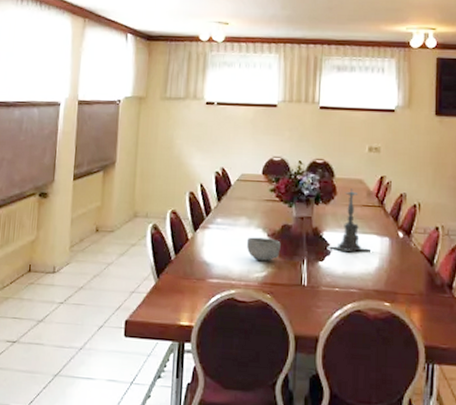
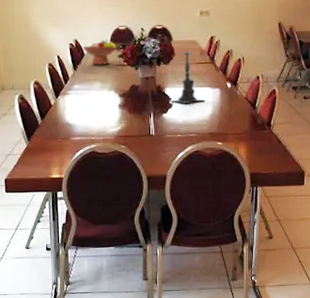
fruit bowl: none [229,170,270,199] -> present [82,39,118,65]
bowl: present [247,237,281,261] -> none [102,98,131,118]

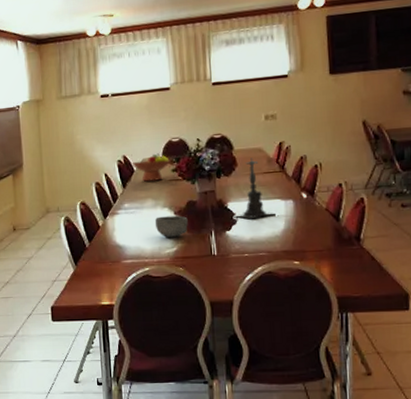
bowl: none [102,98,131,118] -> present [155,215,188,237]

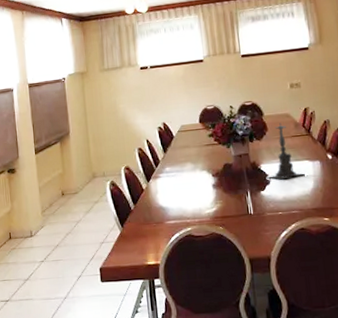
fruit bowl: present [132,153,171,182] -> none [171,119,207,147]
bowl: present [155,215,188,237] -> none [195,177,226,198]

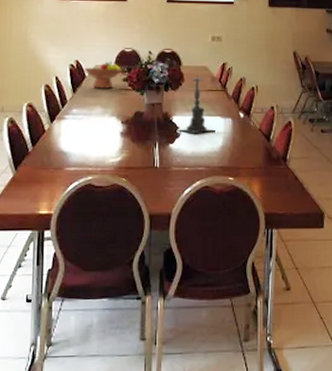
fruit bowl: none [171,119,207,147] -> present [84,61,123,89]

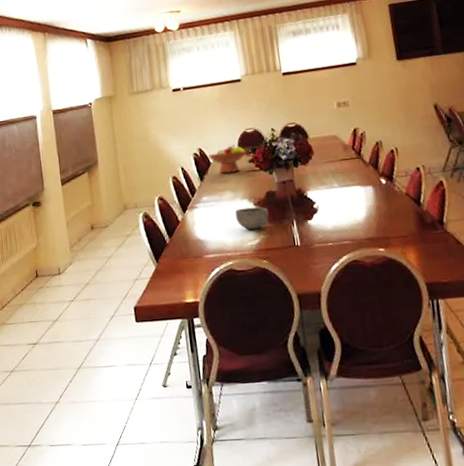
bowl: none [102,125,134,146] -> present [235,206,269,230]
candle holder: present [176,75,216,133] -> none [313,145,356,207]

